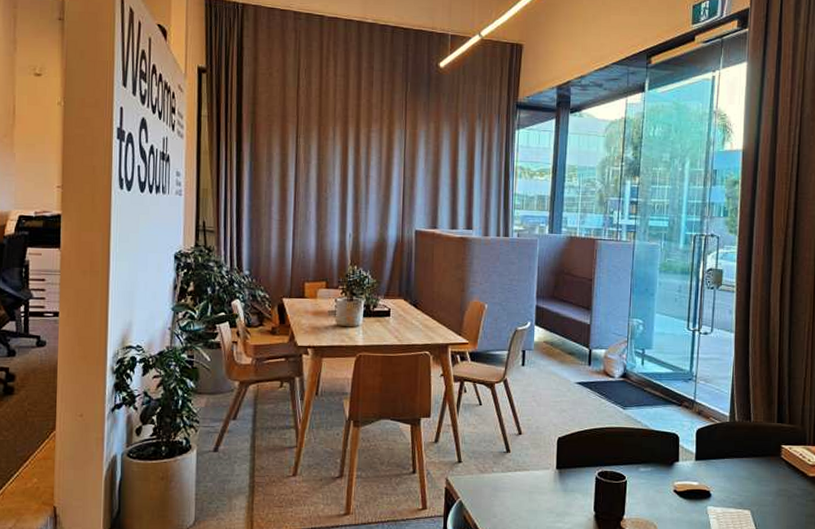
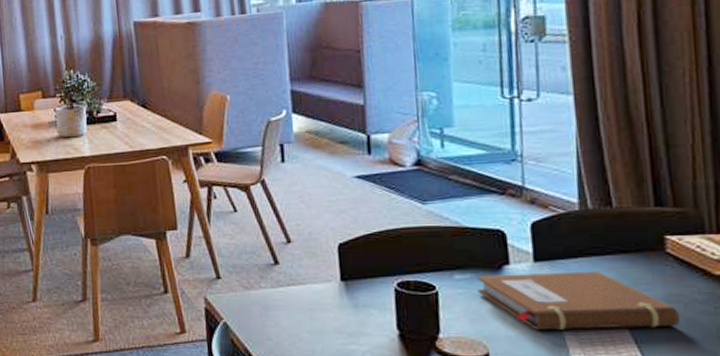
notebook: none [655,469,784,515] -> present [476,271,679,330]

